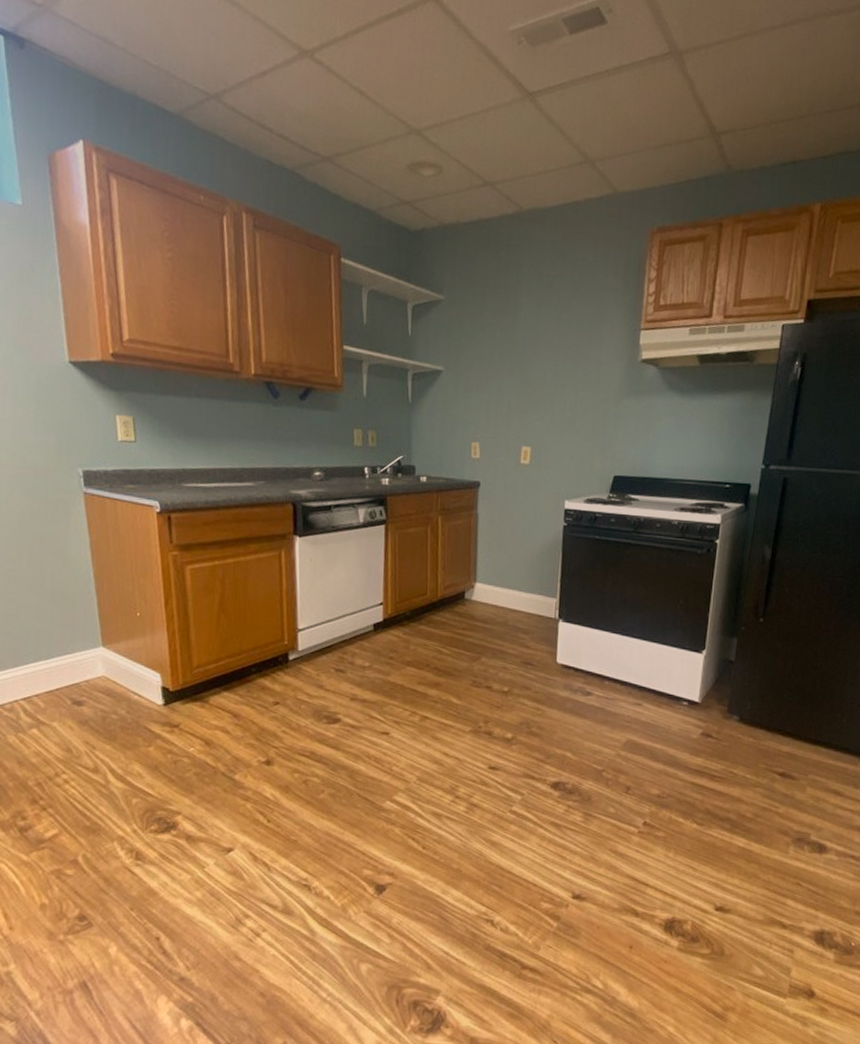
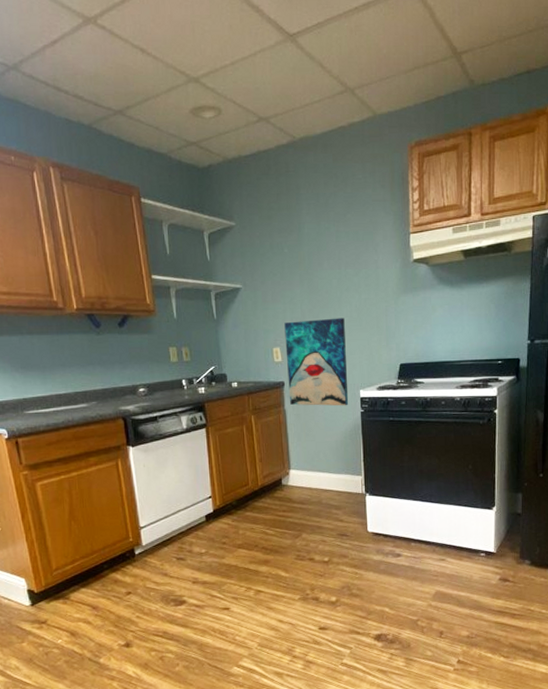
wall art: none [483,414,556,517] -> present [284,318,349,406]

